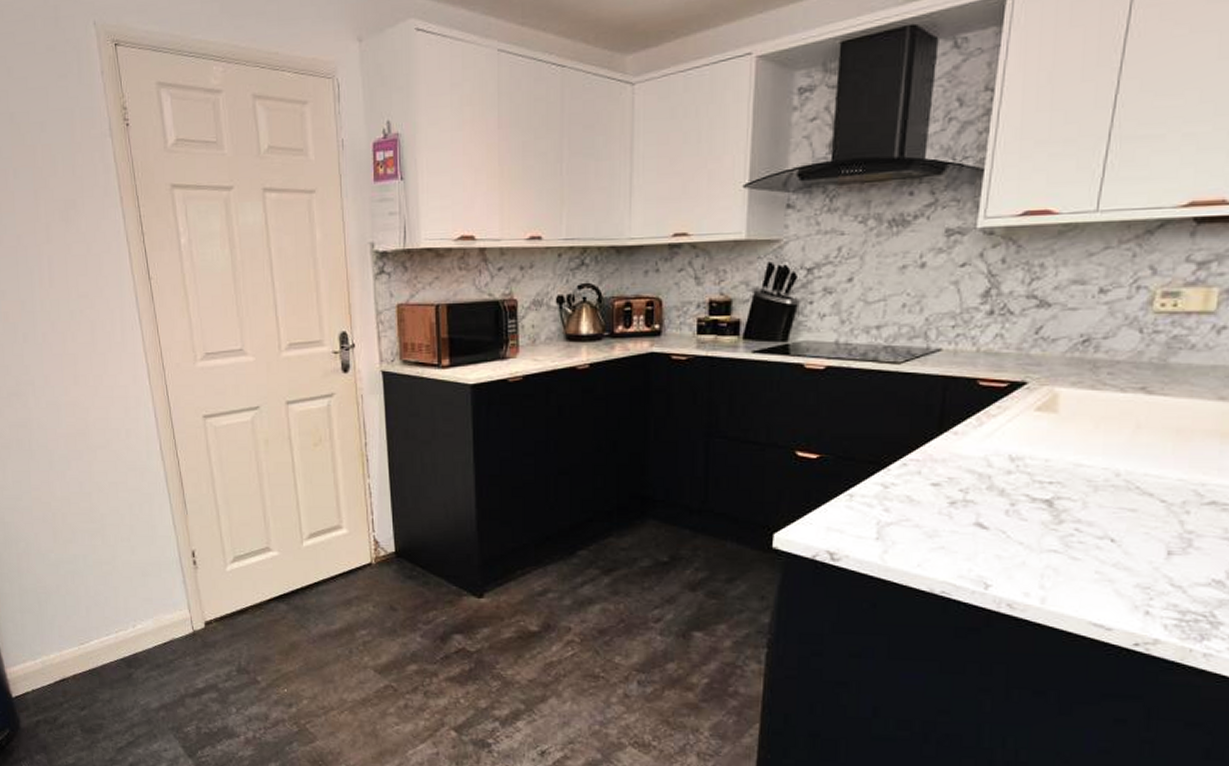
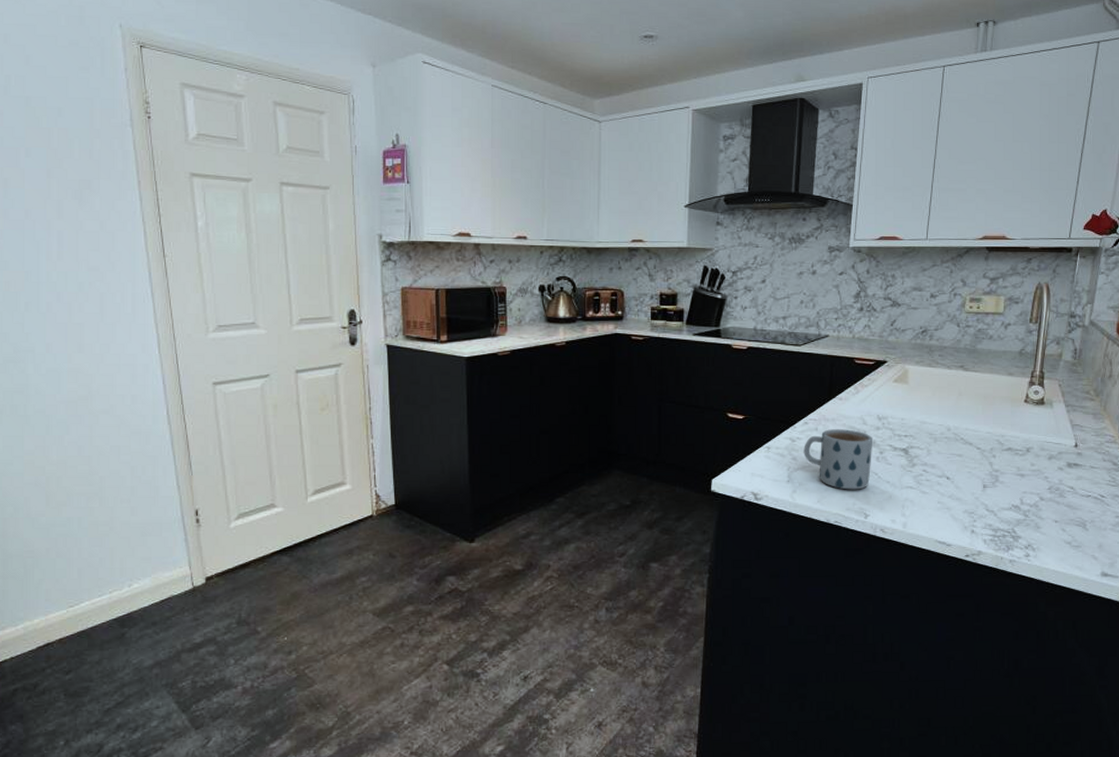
mug: none [900,473,1002,552] -> present [803,429,874,490]

